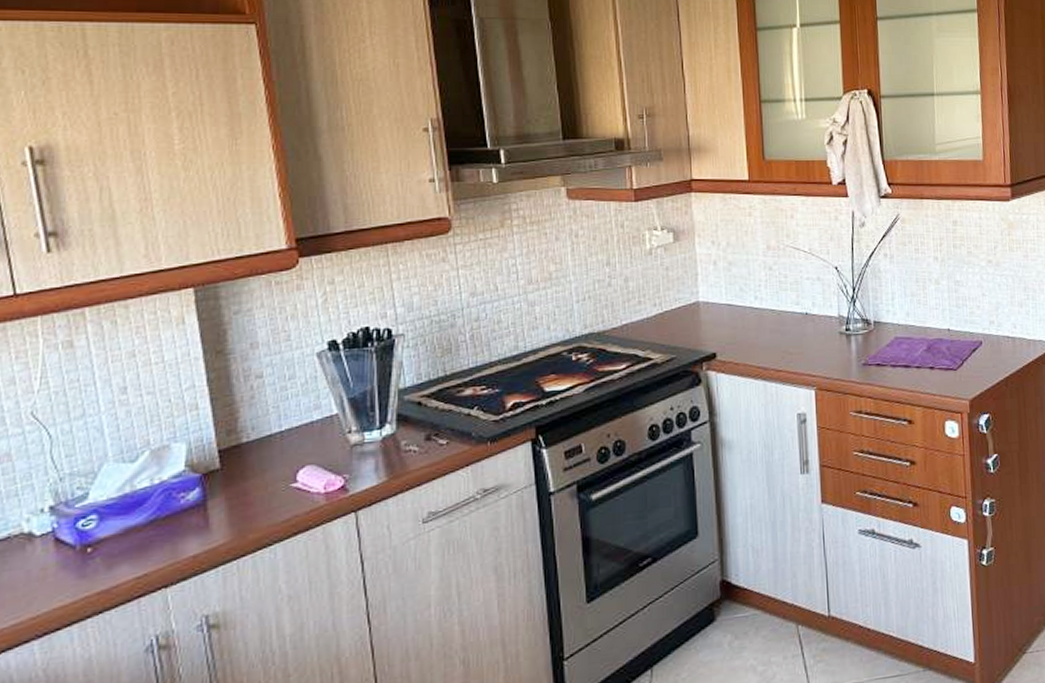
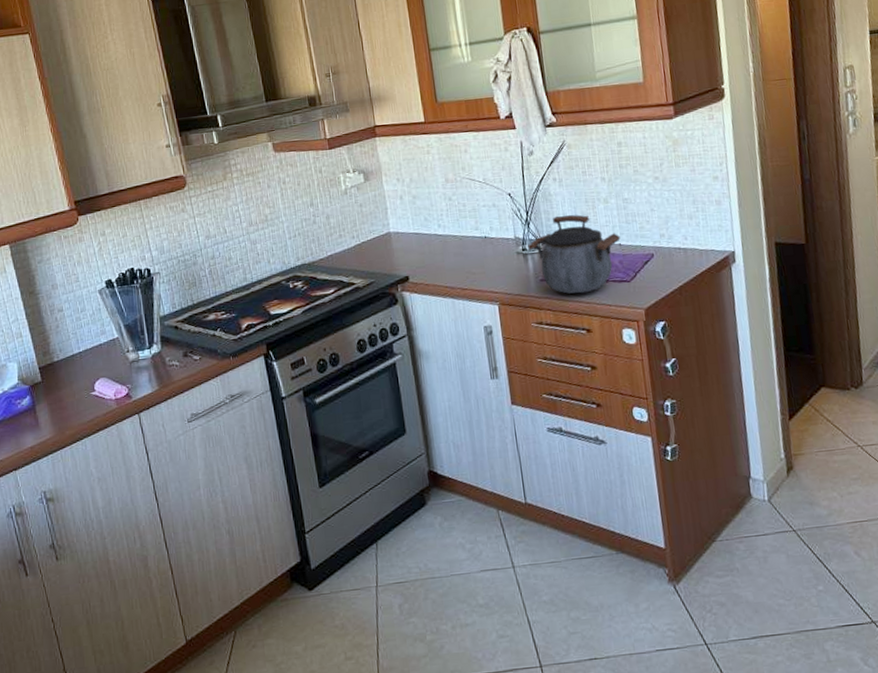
kettle: none [852,294,949,381] -> present [528,214,621,294]

